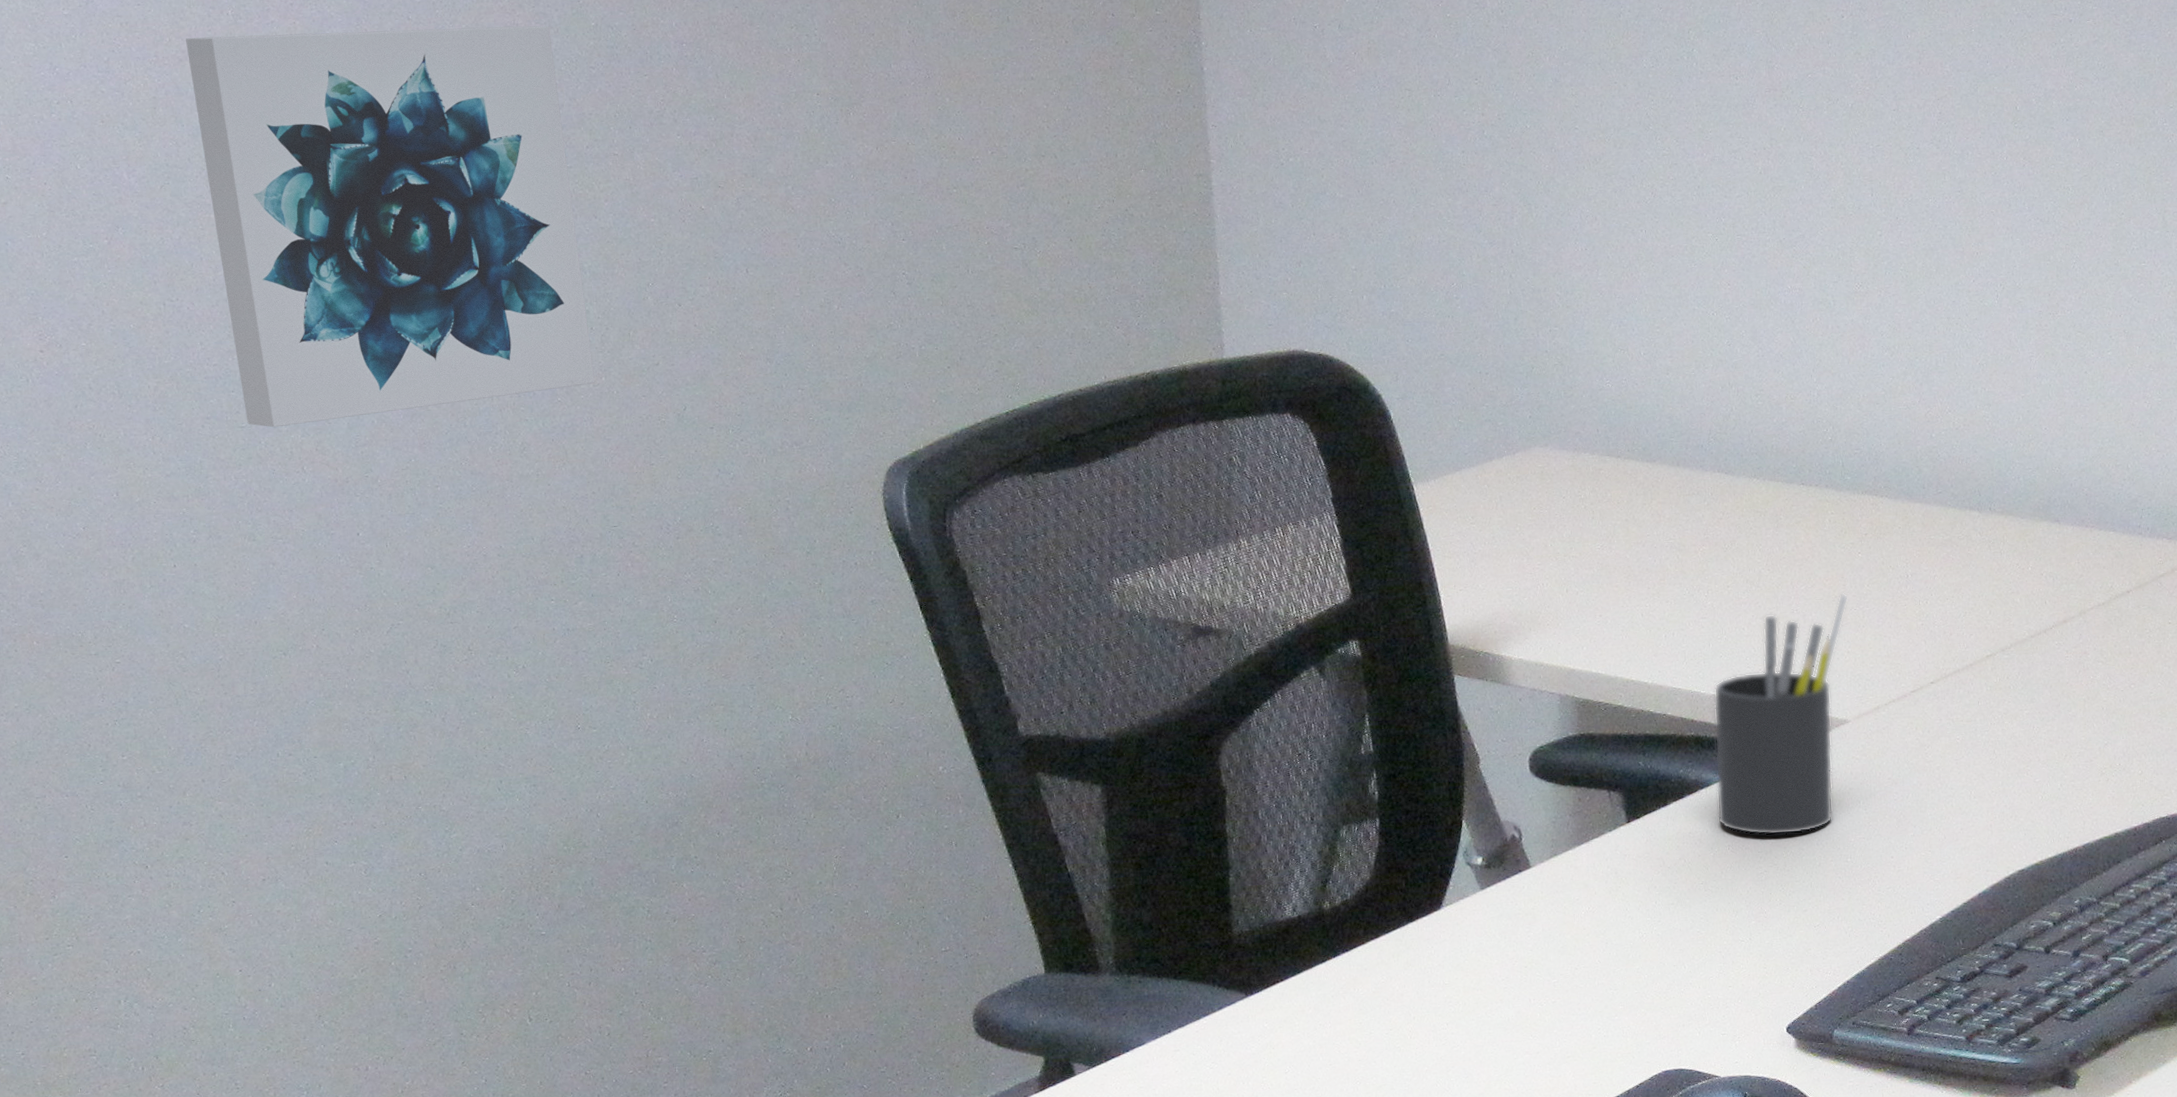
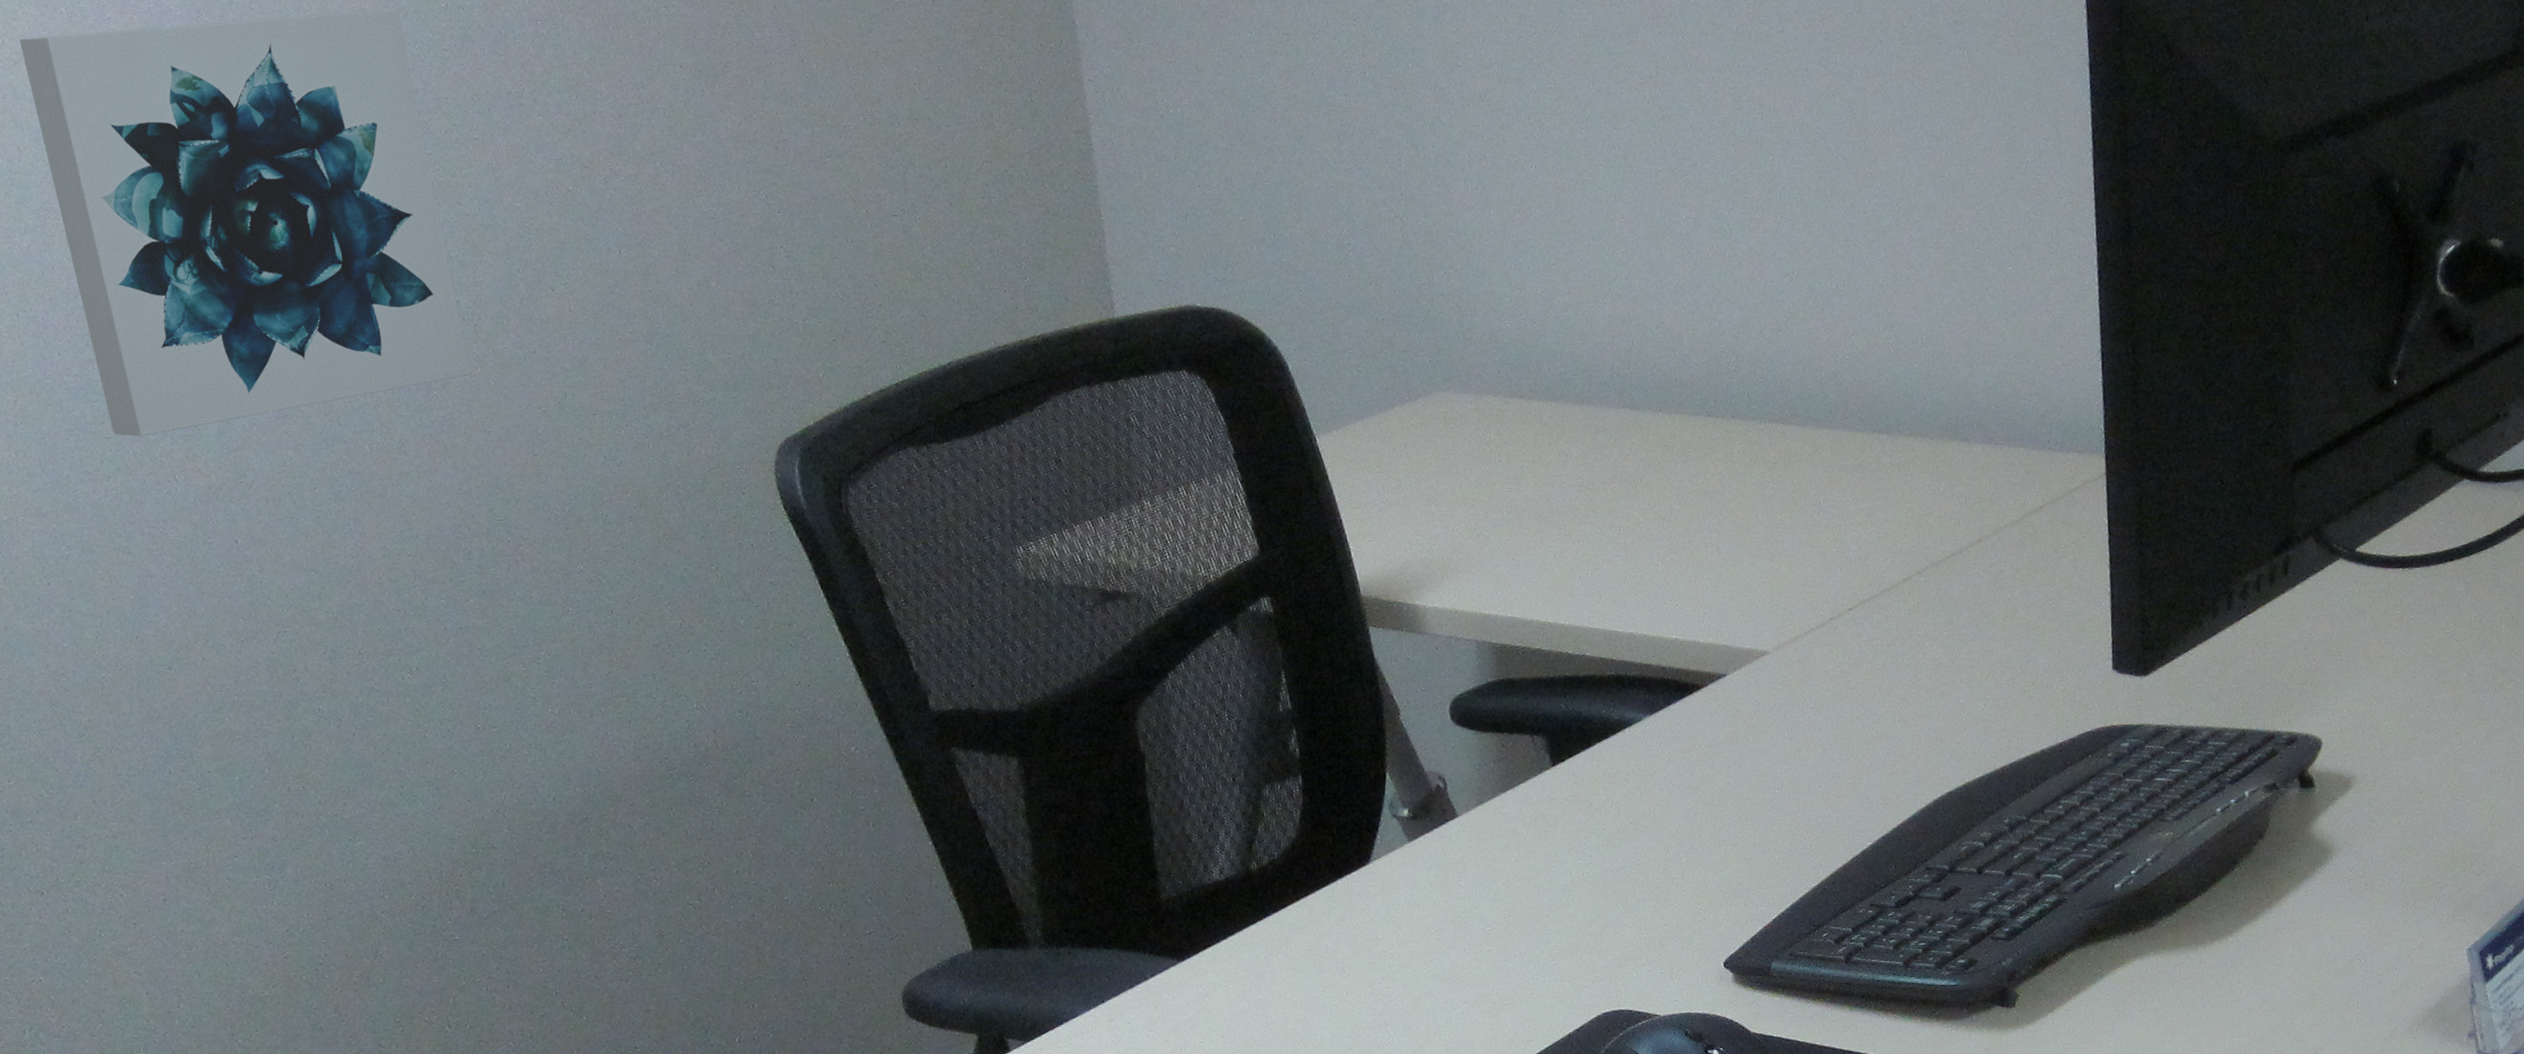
pen holder: present [1714,592,1848,836] -> none [1631,523,1762,772]

